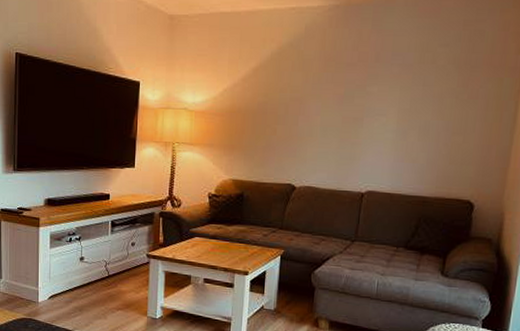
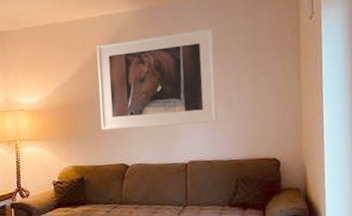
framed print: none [271,36,420,151] -> present [96,27,218,131]

